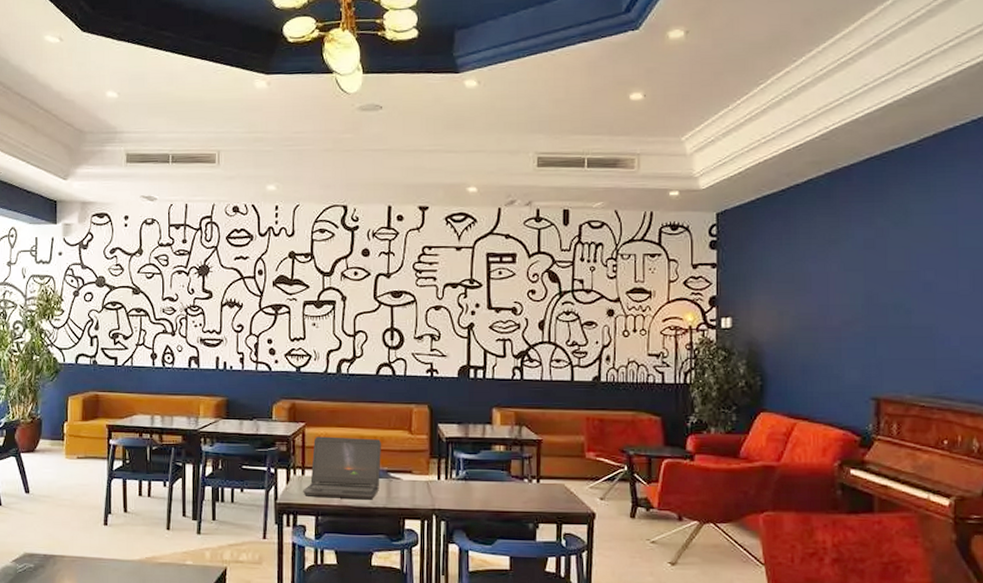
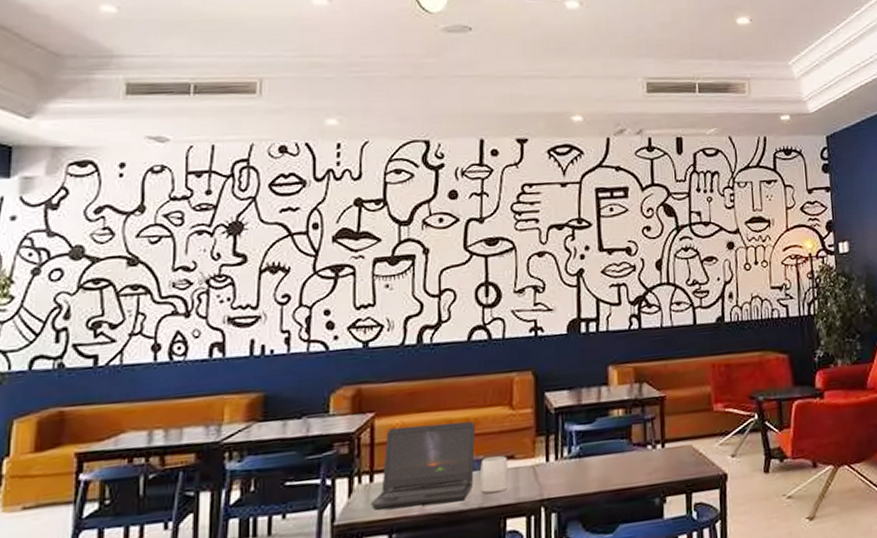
mug: none [384,470,407,498] -> present [479,456,508,494]

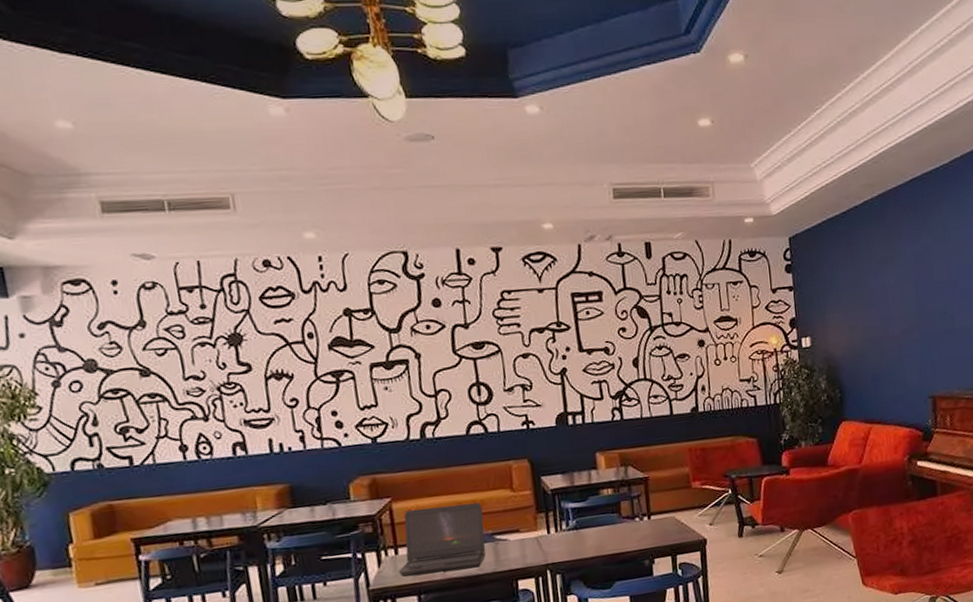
mug: present [479,456,508,494] -> none [490,530,516,561]

